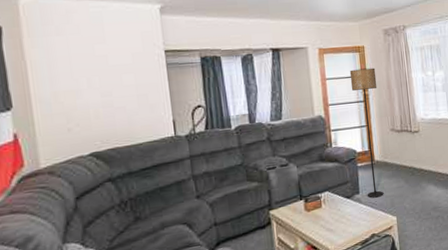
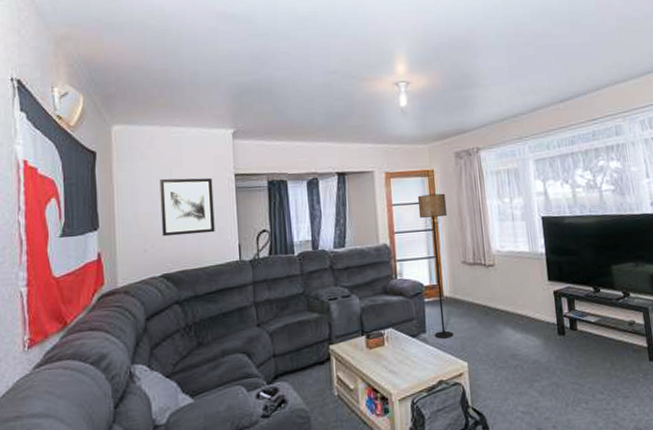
wall art: none [80,54,147,115] -> present [159,177,215,237]

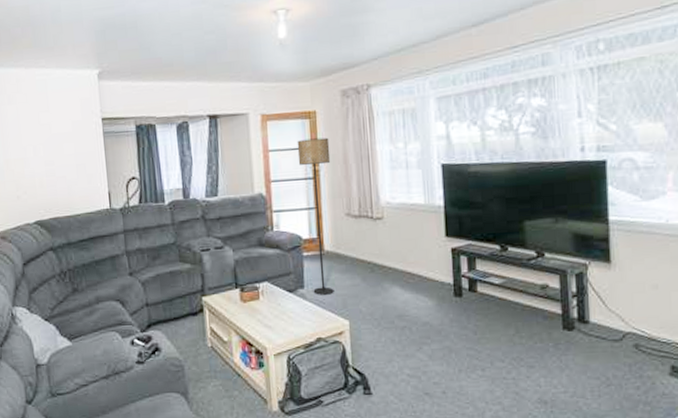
wall art: present [159,177,215,237] -> none [28,122,85,183]

